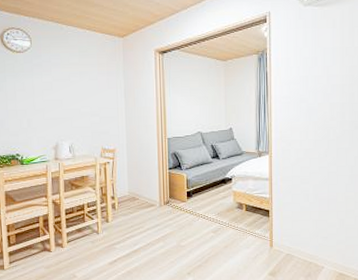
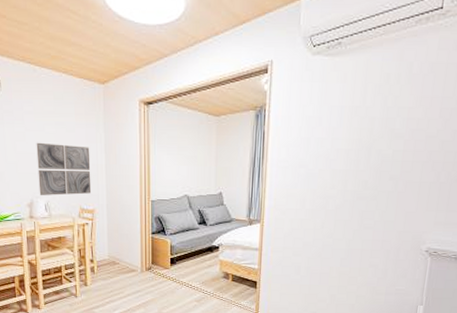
wall art: none [62,90,113,138] -> present [36,142,92,196]

